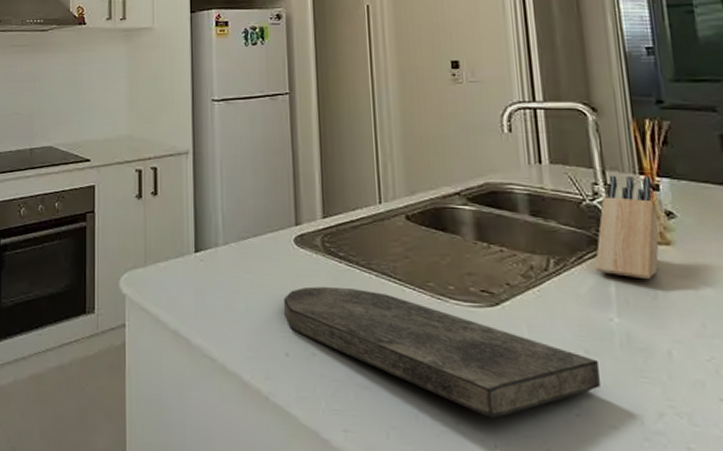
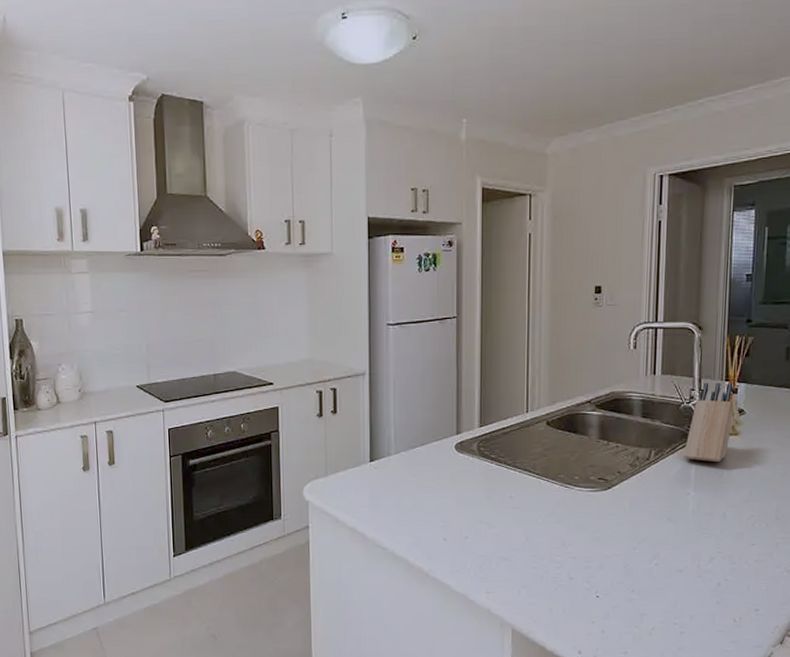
cutting board: present [283,286,600,419] -> none [443,484,676,573]

